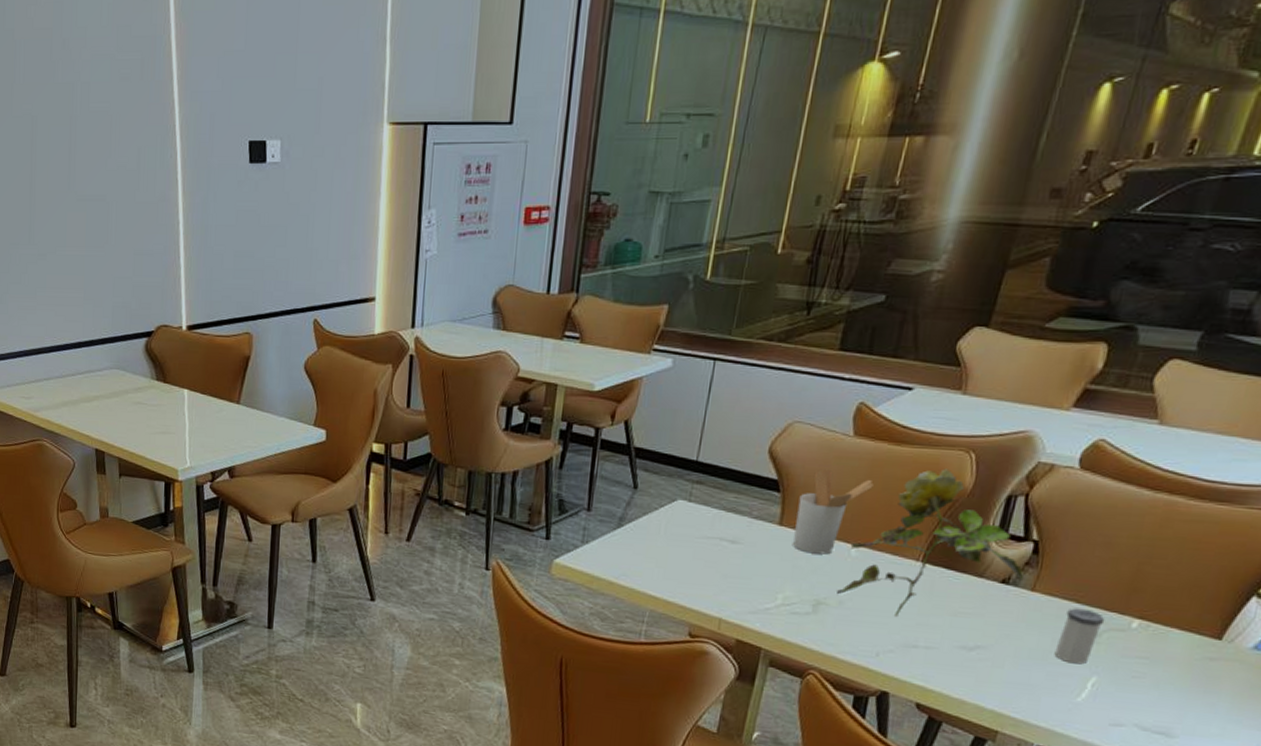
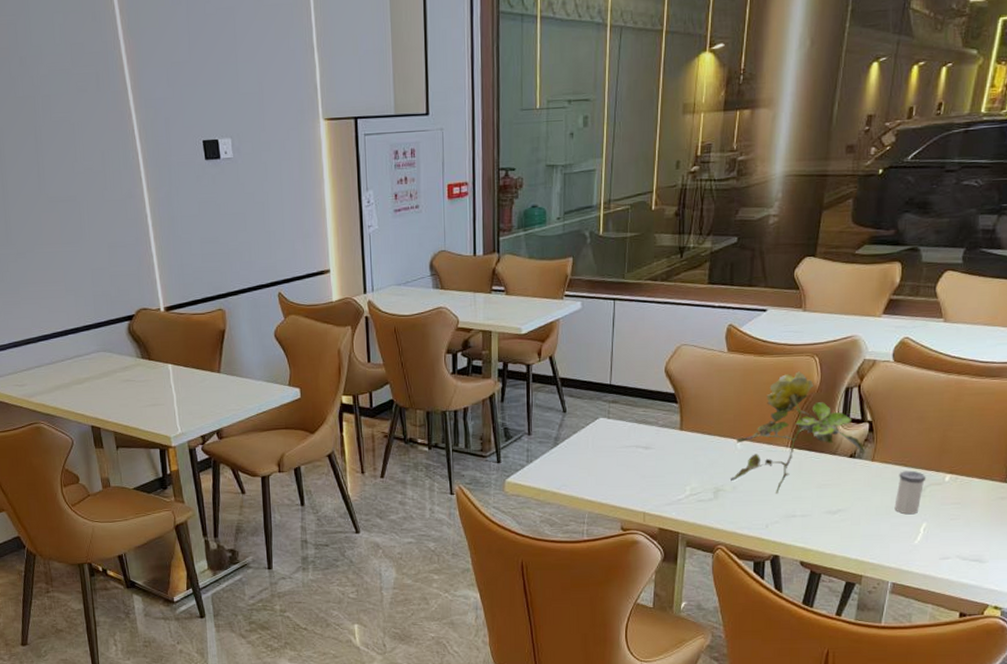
utensil holder: present [793,469,874,555] -> none [693,381,747,451]

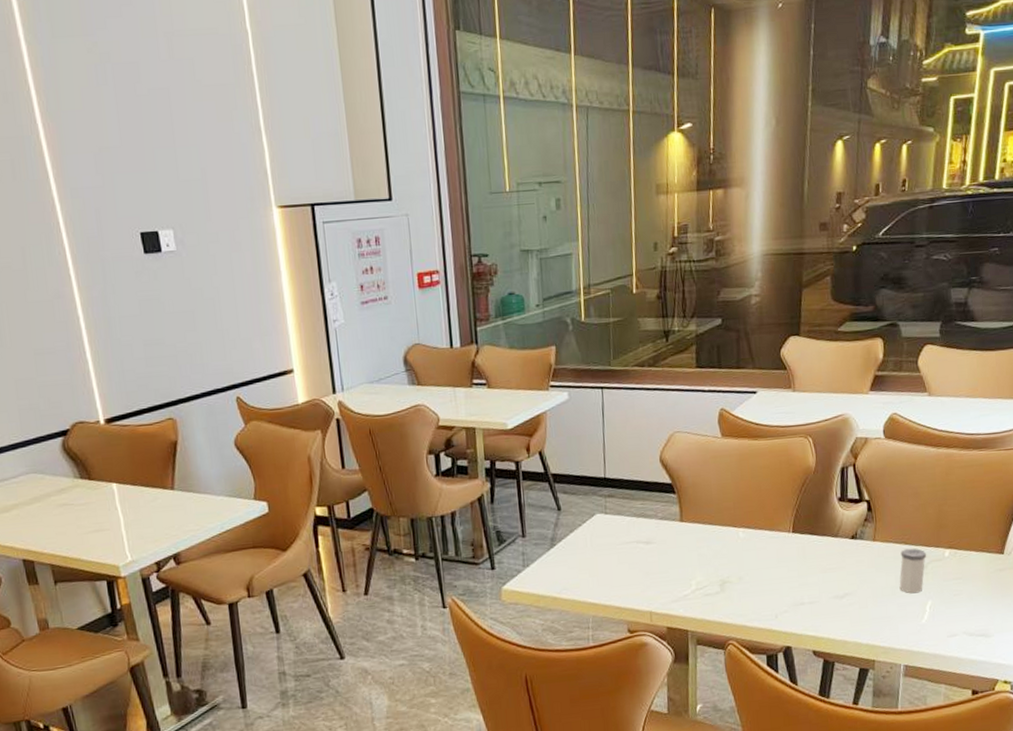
flower: present [731,371,864,493] -> none [736,453,865,581]

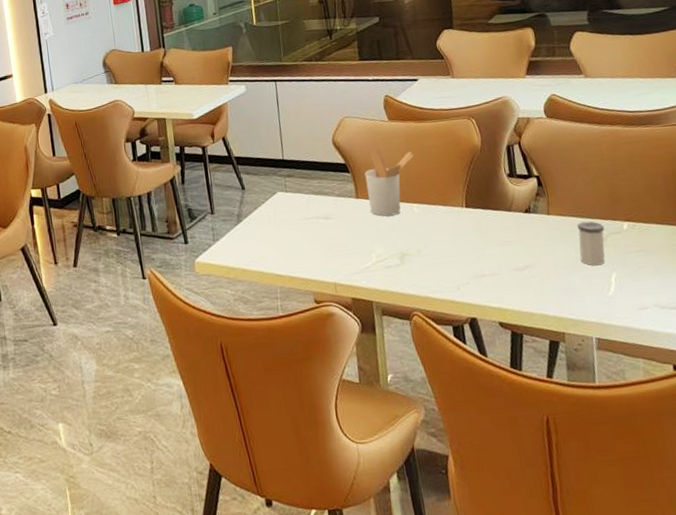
utensil holder: none [691,468,745,542] -> present [364,149,414,217]

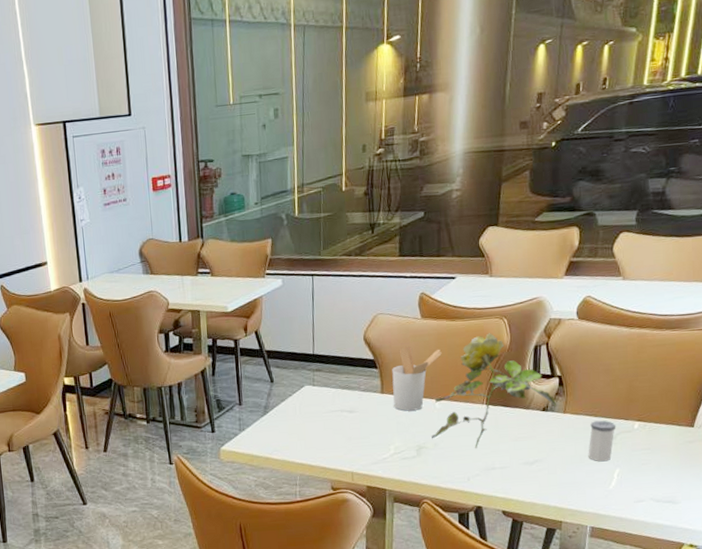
flower: none [412,133,539,254] -> present [432,333,556,448]

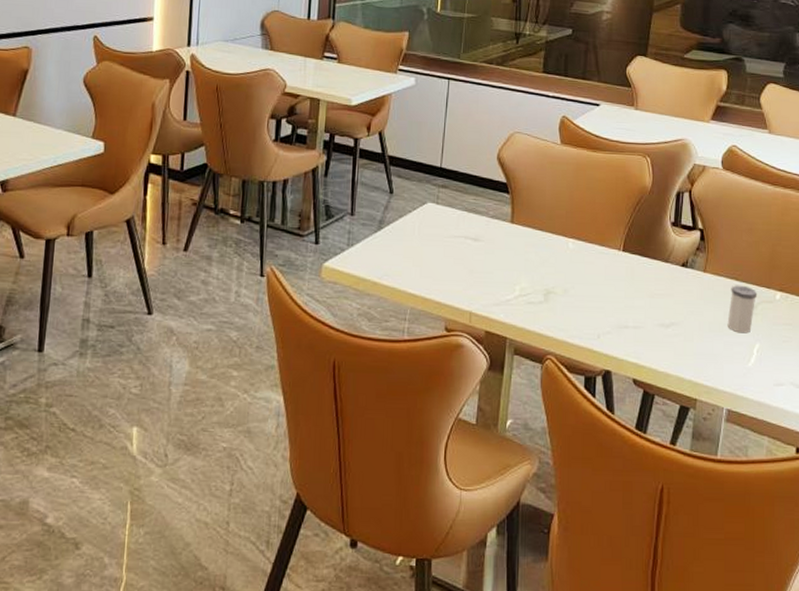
utensil holder: present [392,346,442,411] -> none [524,172,580,248]
flower: present [432,333,556,448] -> none [562,170,696,300]

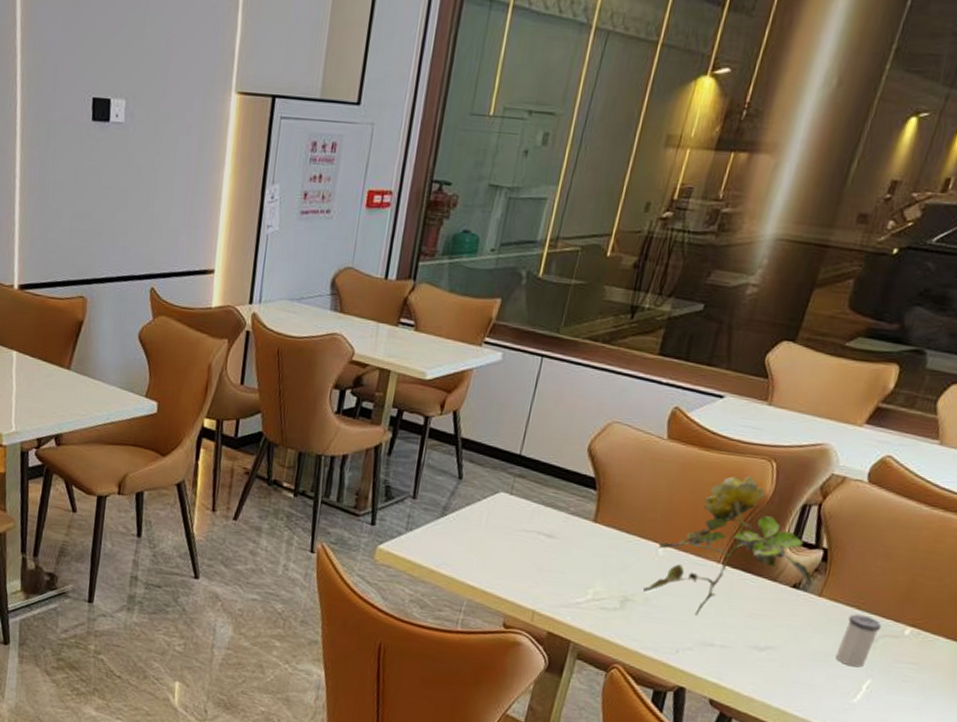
flower: none [562,170,696,300] -> present [643,475,813,615]

